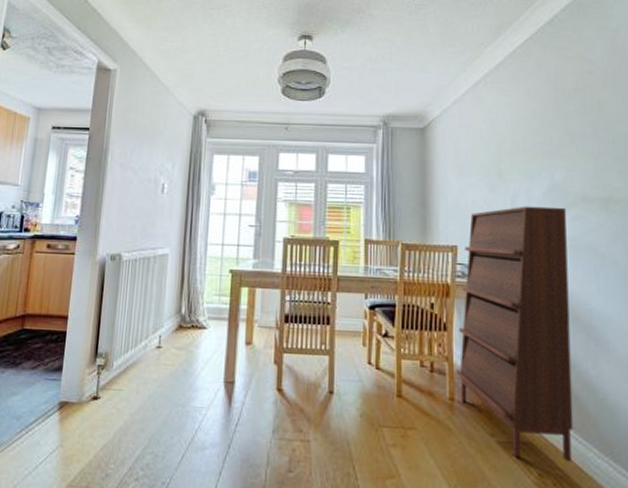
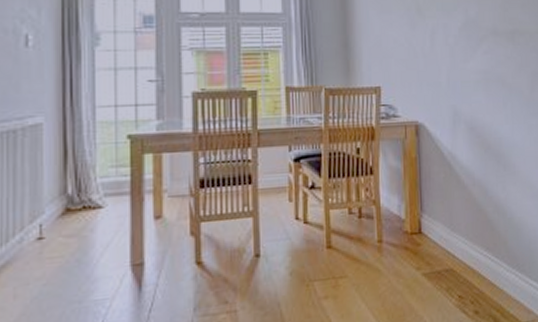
shoe cabinet: present [455,206,574,462] -> none [382,42,487,287]

